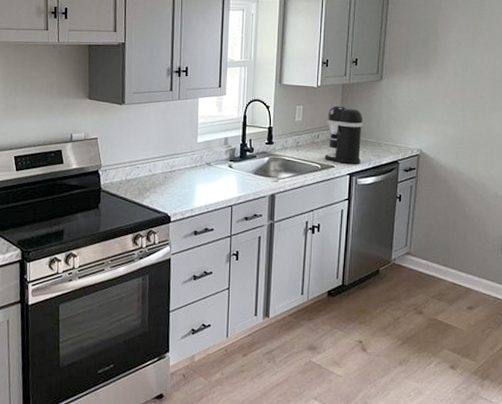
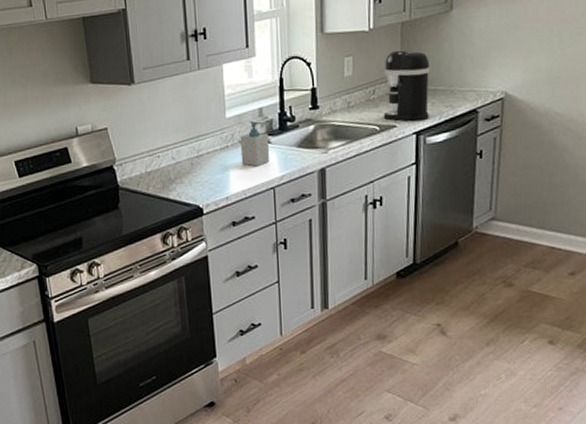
soap bottle: none [206,147,231,186] -> present [240,120,270,167]

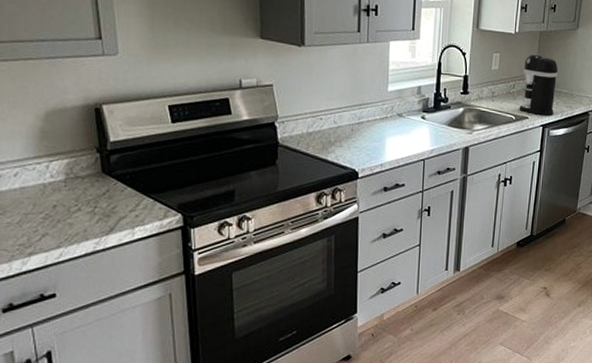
soap bottle: present [240,120,270,167] -> none [397,96,425,139]

